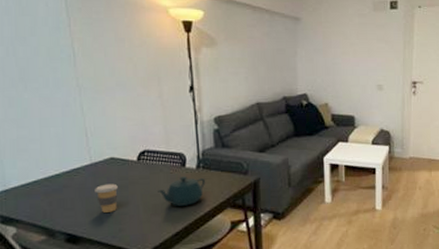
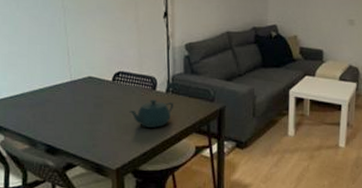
coffee cup: present [95,183,118,213] -> none [73,101,94,128]

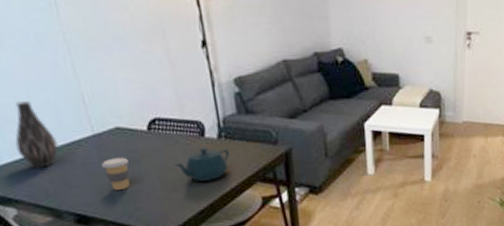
vase: none [13,50,44,104] -> present [15,101,59,168]
coffee cup: none [73,101,94,128] -> present [102,157,131,190]

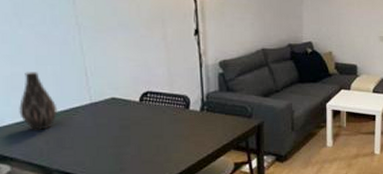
coffee cup: present [102,157,131,190] -> none [95,123,119,152]
teapot: present [175,147,229,182] -> none [160,117,209,147]

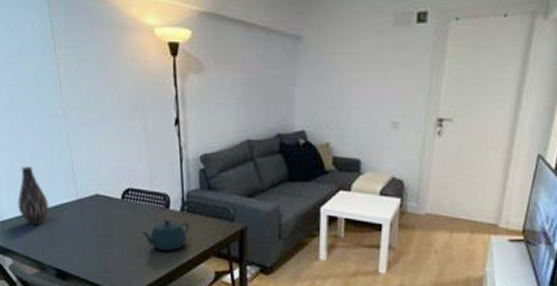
teapot: none [160,117,209,147] -> present [141,218,189,251]

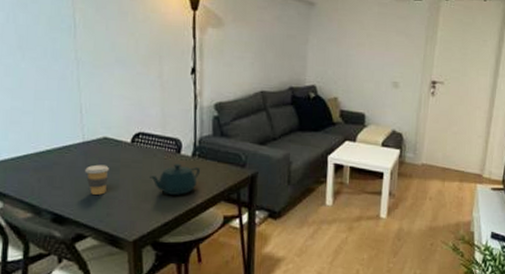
vase: present [18,166,49,225] -> none [15,106,51,167]
coffee cup: none [81,221,103,251] -> present [85,164,109,195]

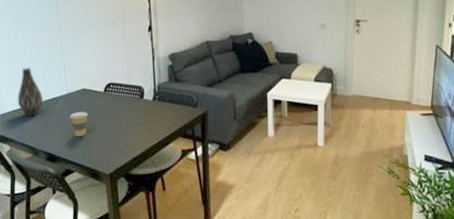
vase: none [15,106,51,167] -> present [17,68,44,116]
teapot: present [150,163,200,195] -> none [120,106,160,134]

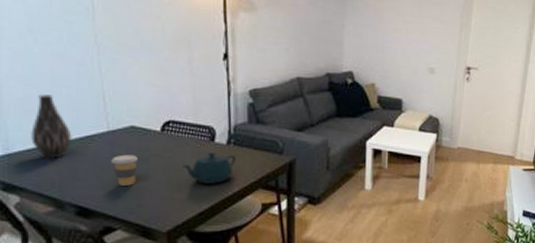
teapot: none [120,106,160,134] -> present [182,151,235,184]

